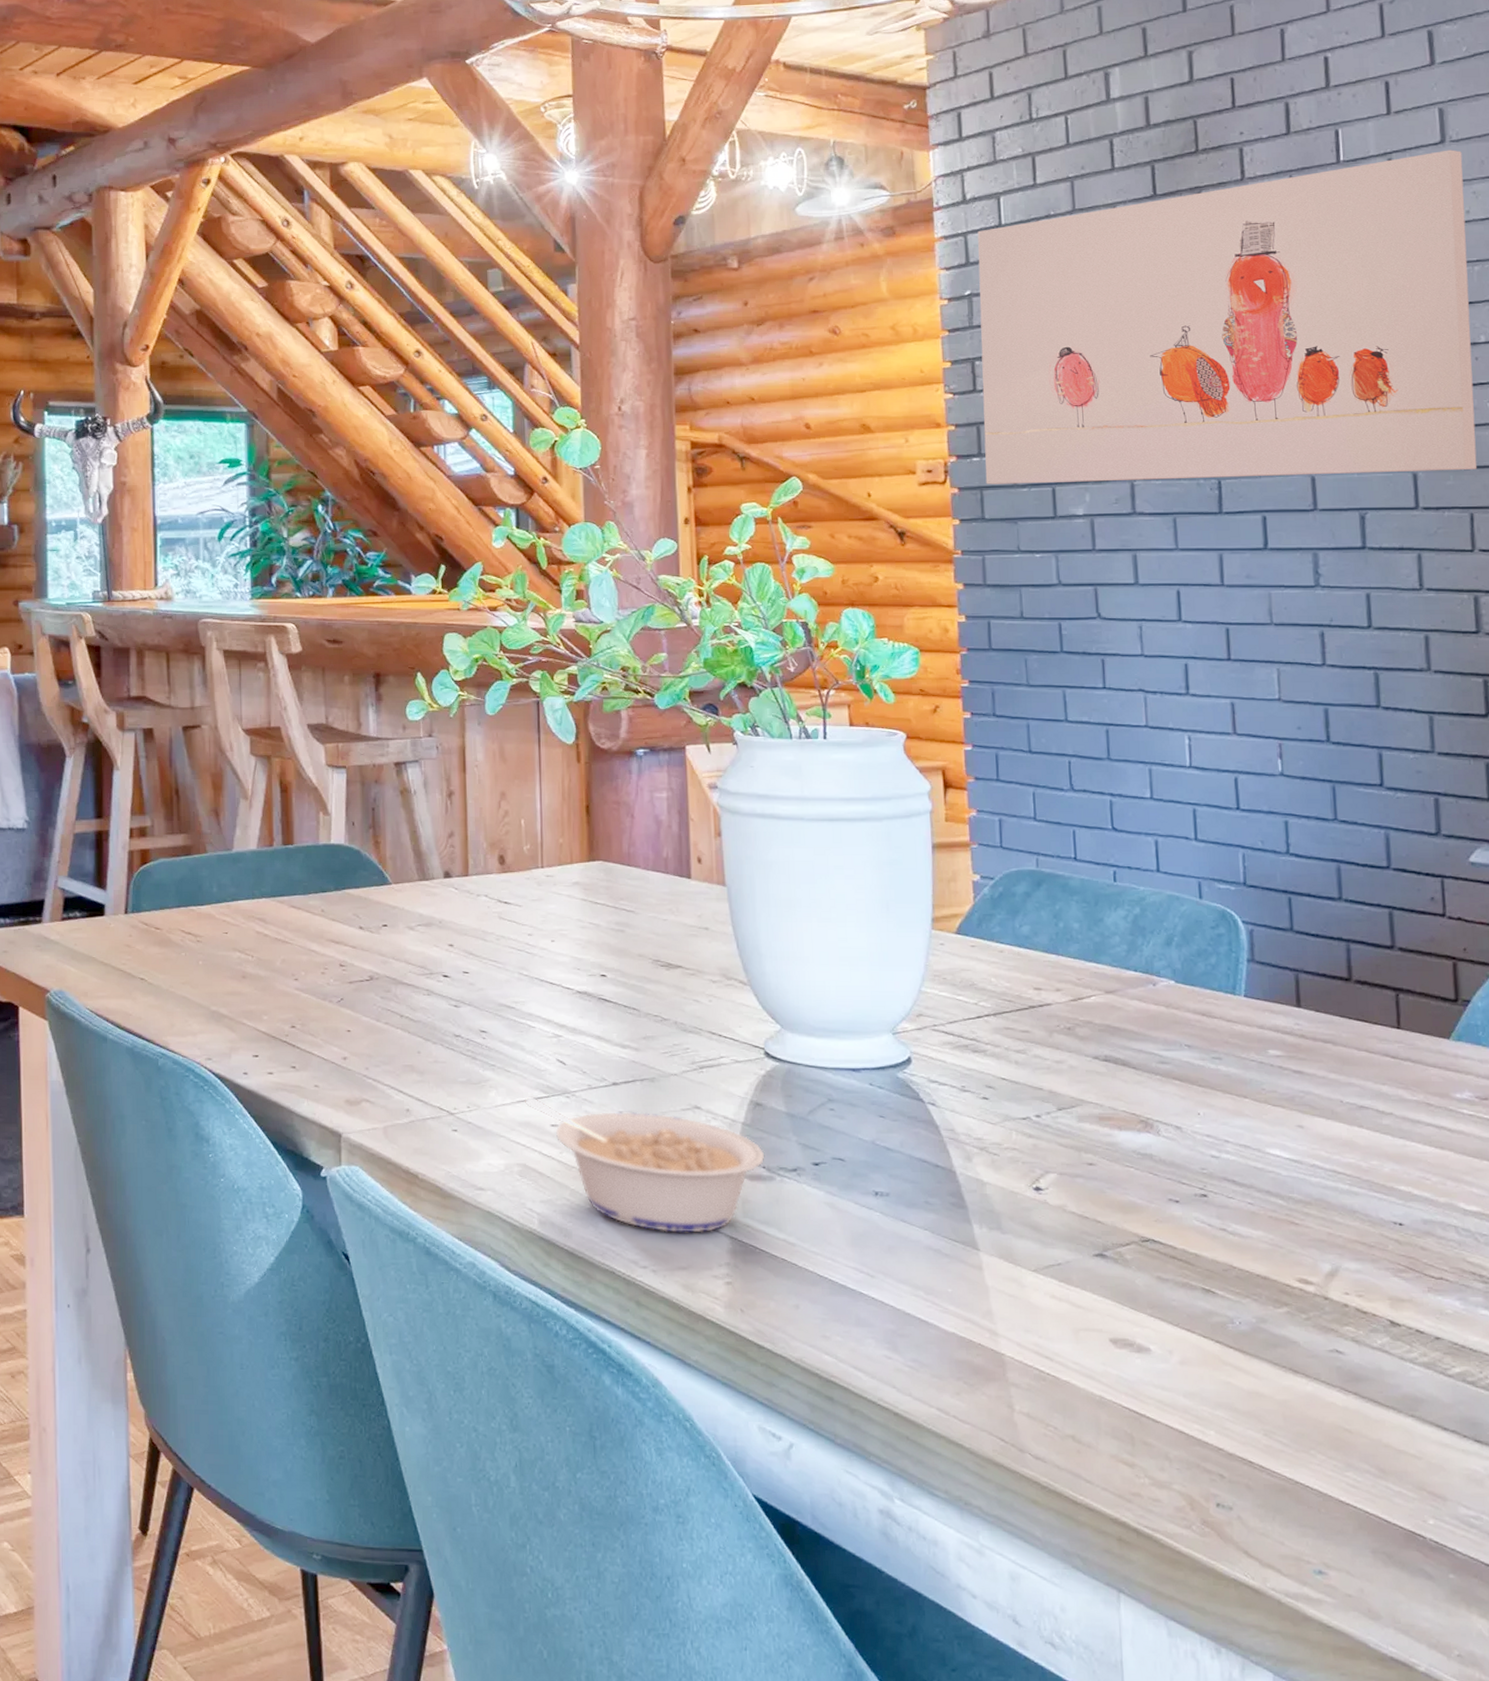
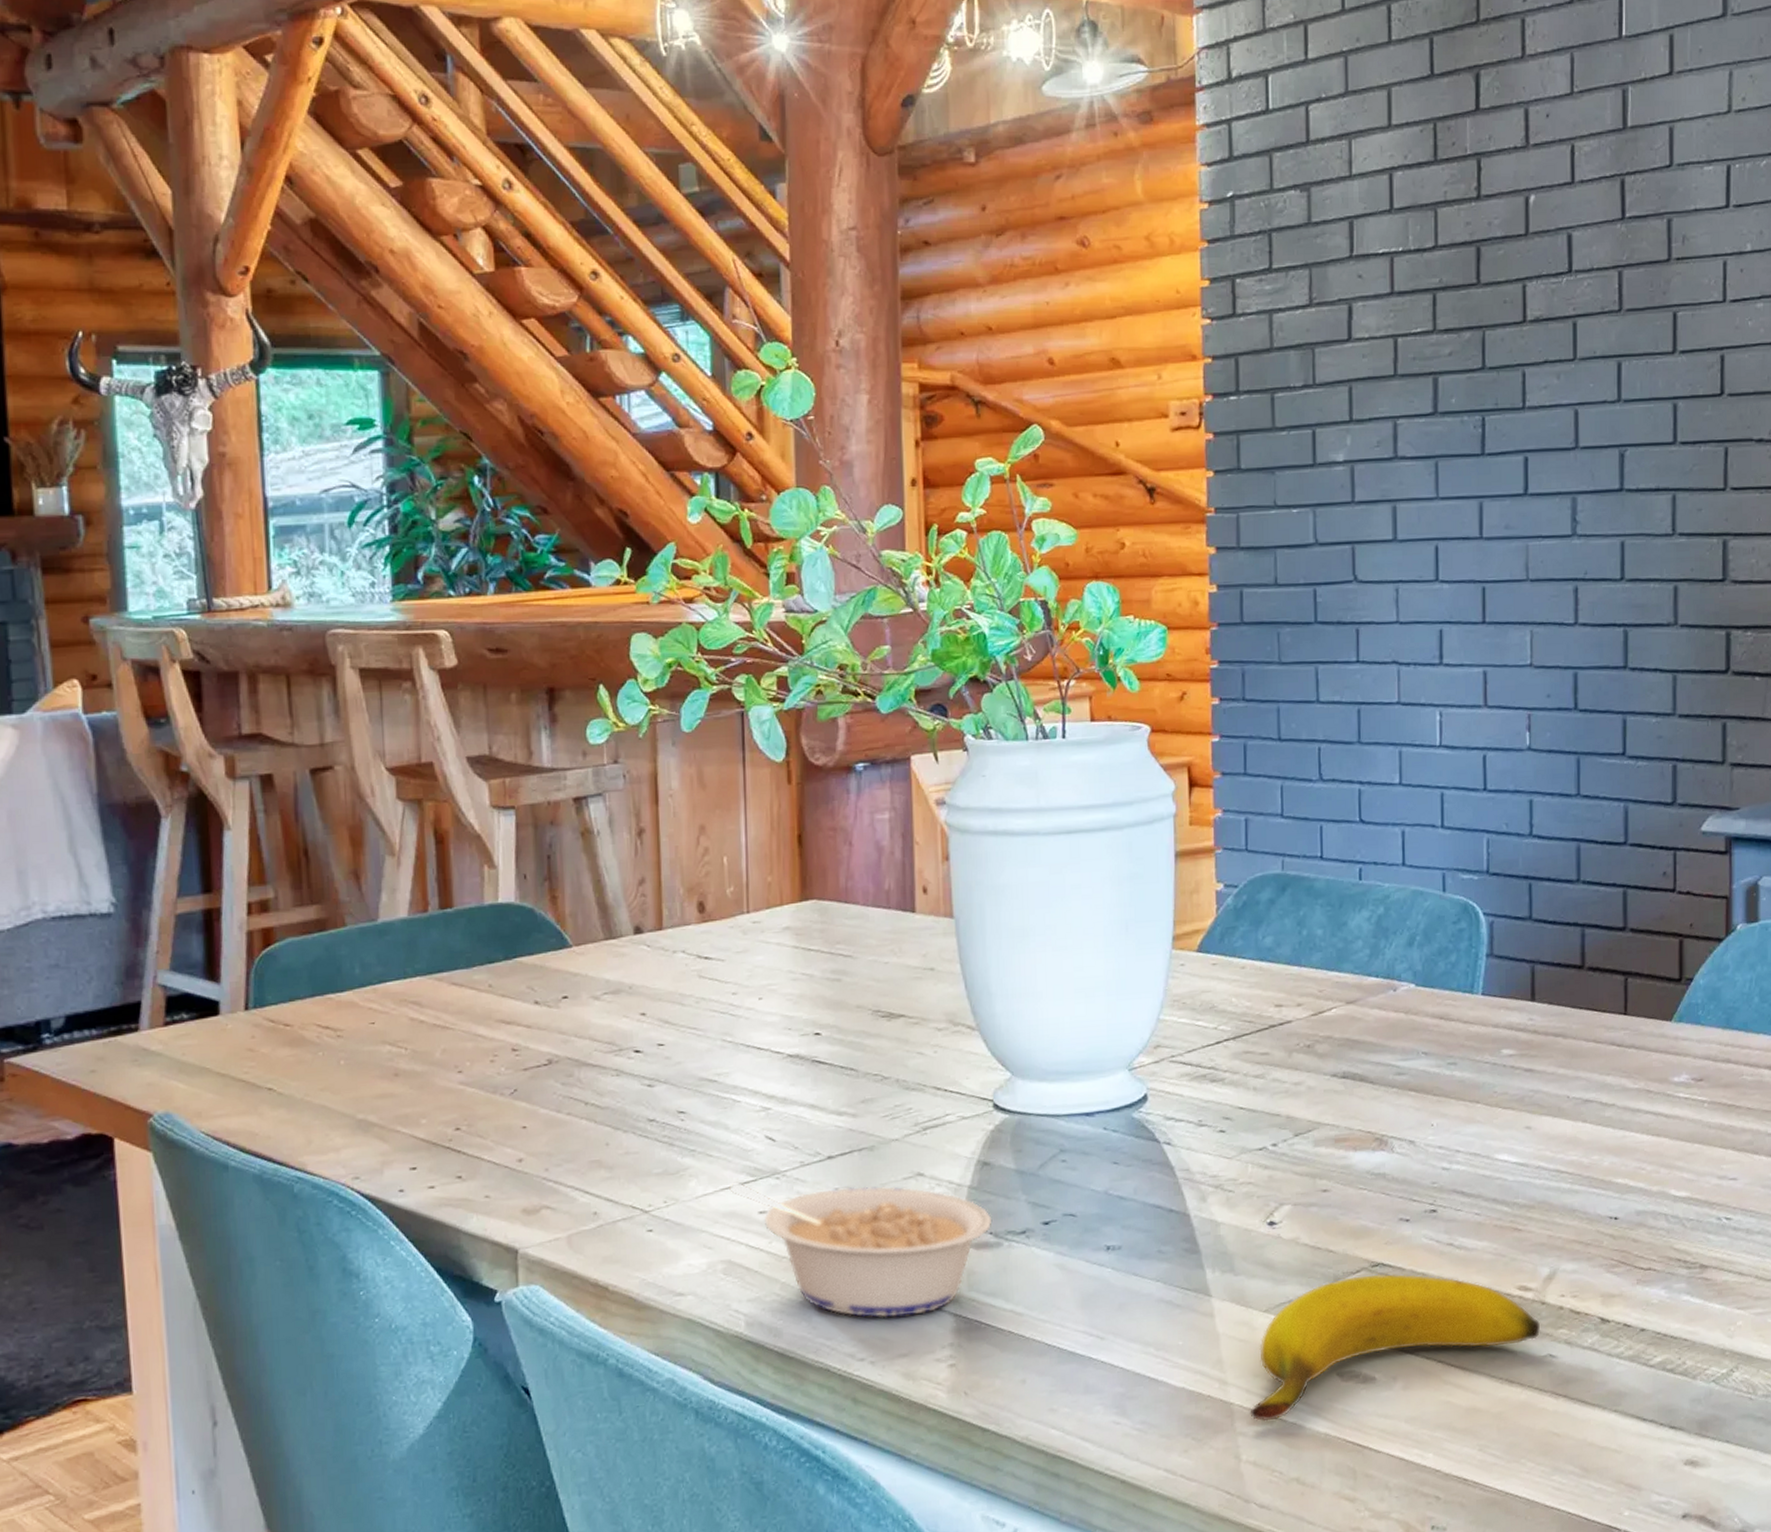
wall art: present [977,150,1478,484] -> none [1242,25,1742,428]
banana: none [1021,1249,1325,1377] -> present [1250,1274,1541,1422]

